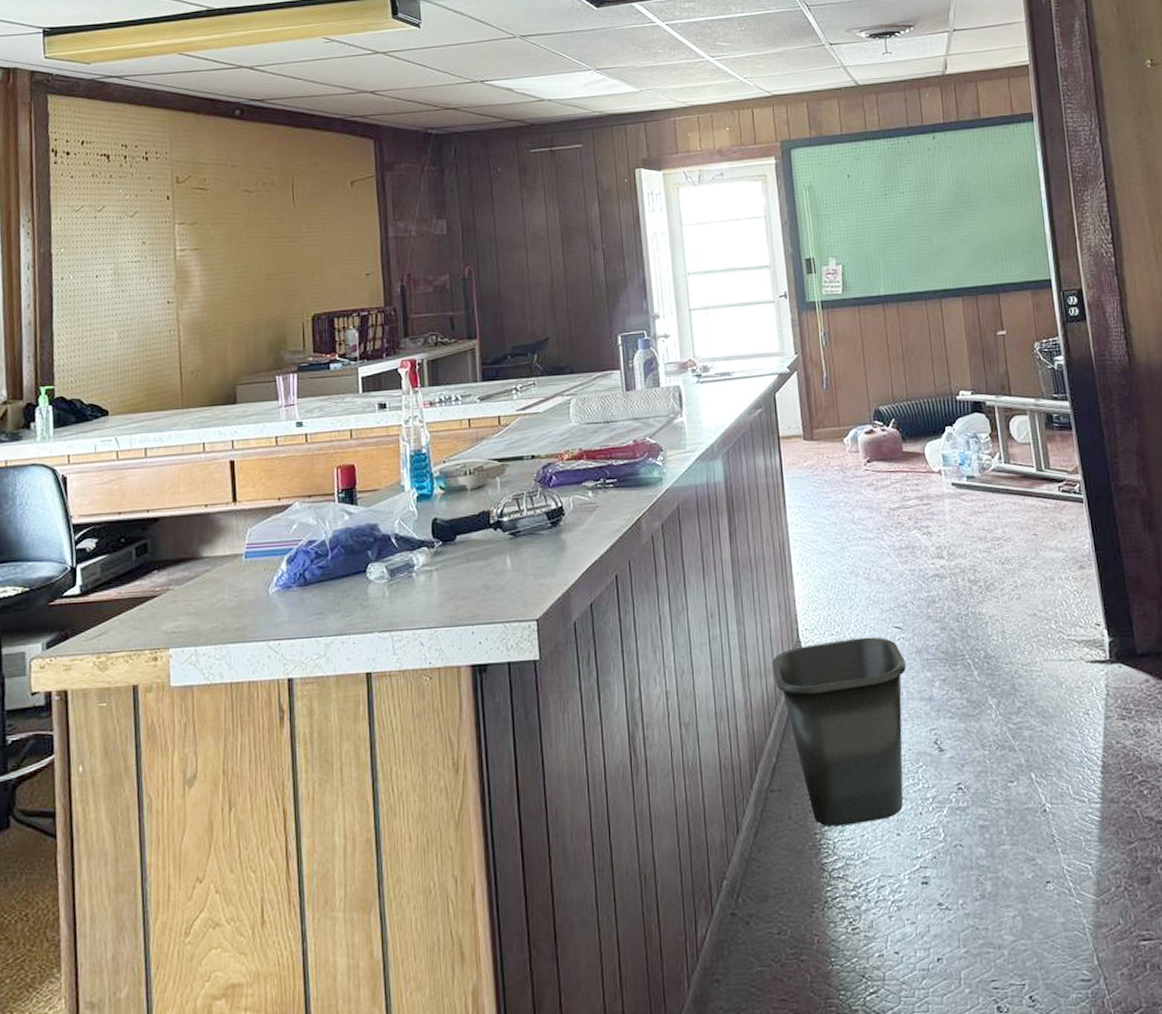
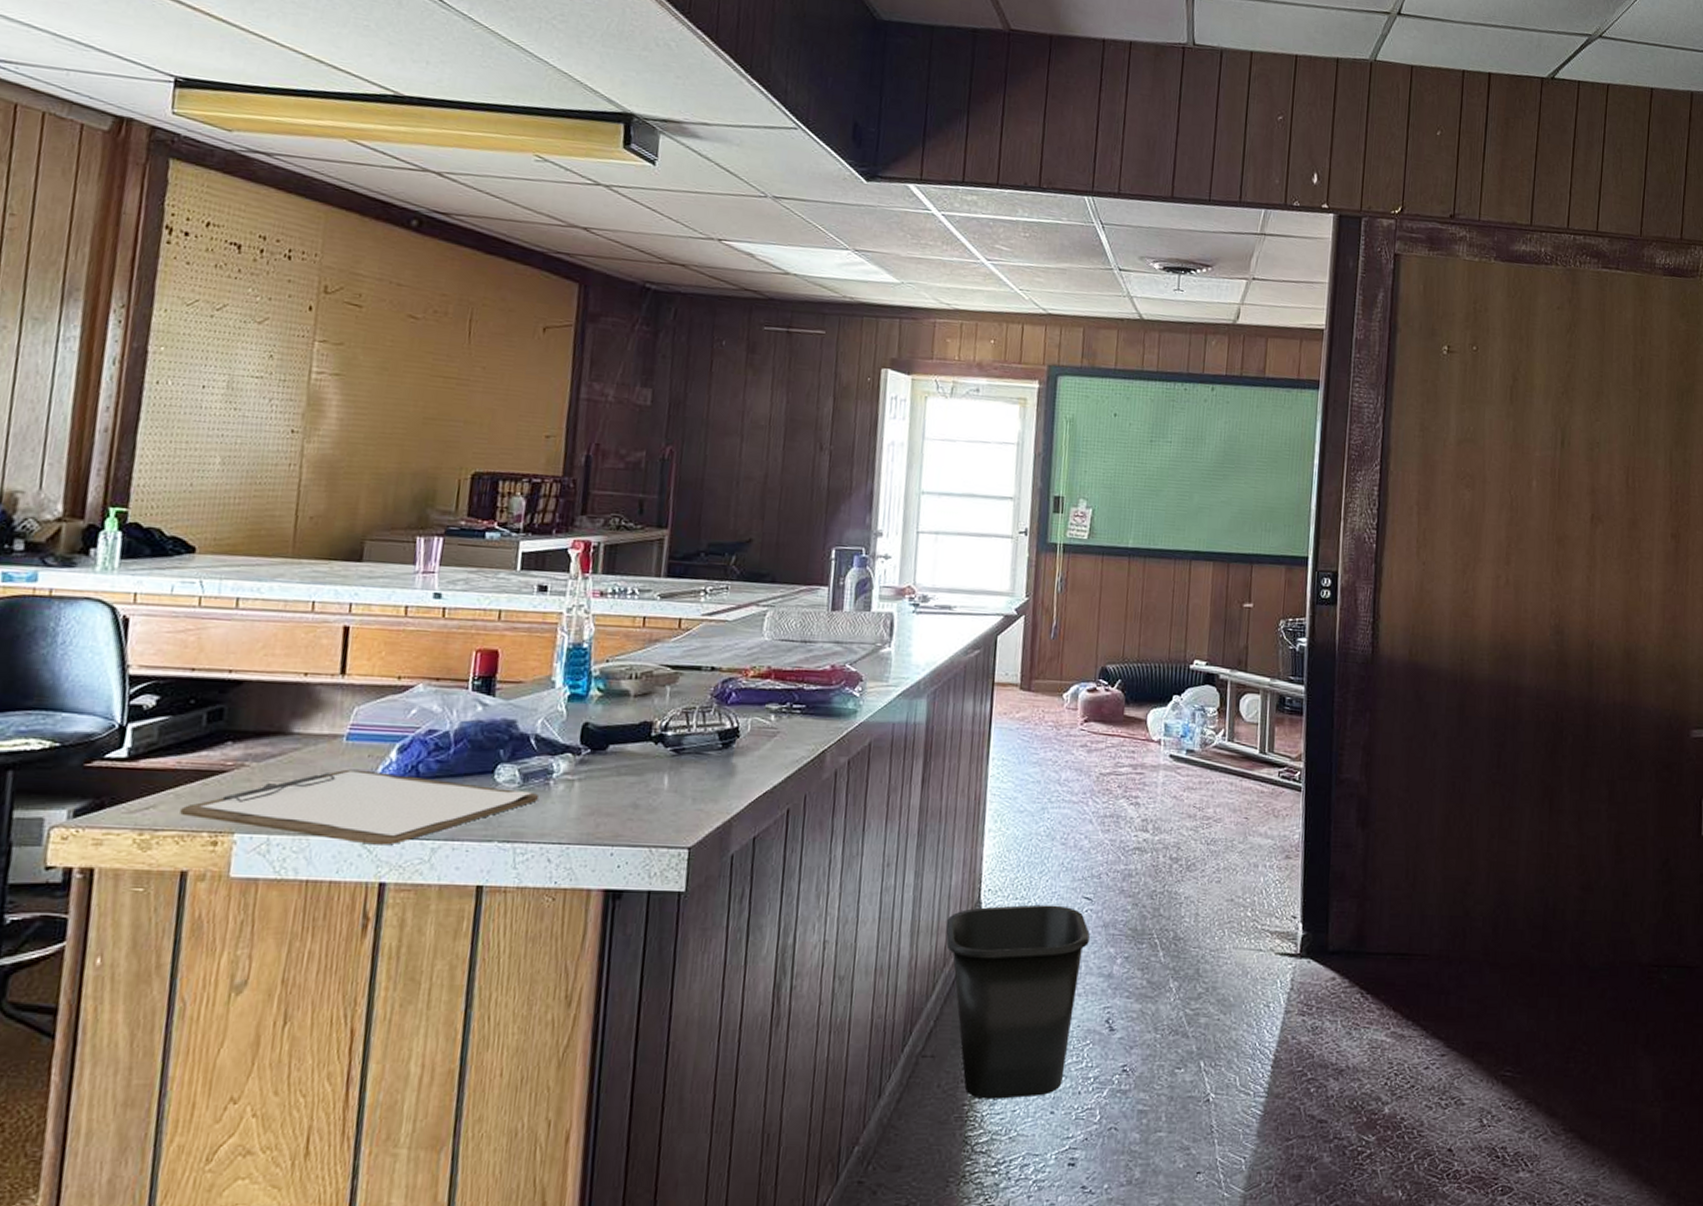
clipboard: none [126,582,405,646] -> present [180,769,538,846]

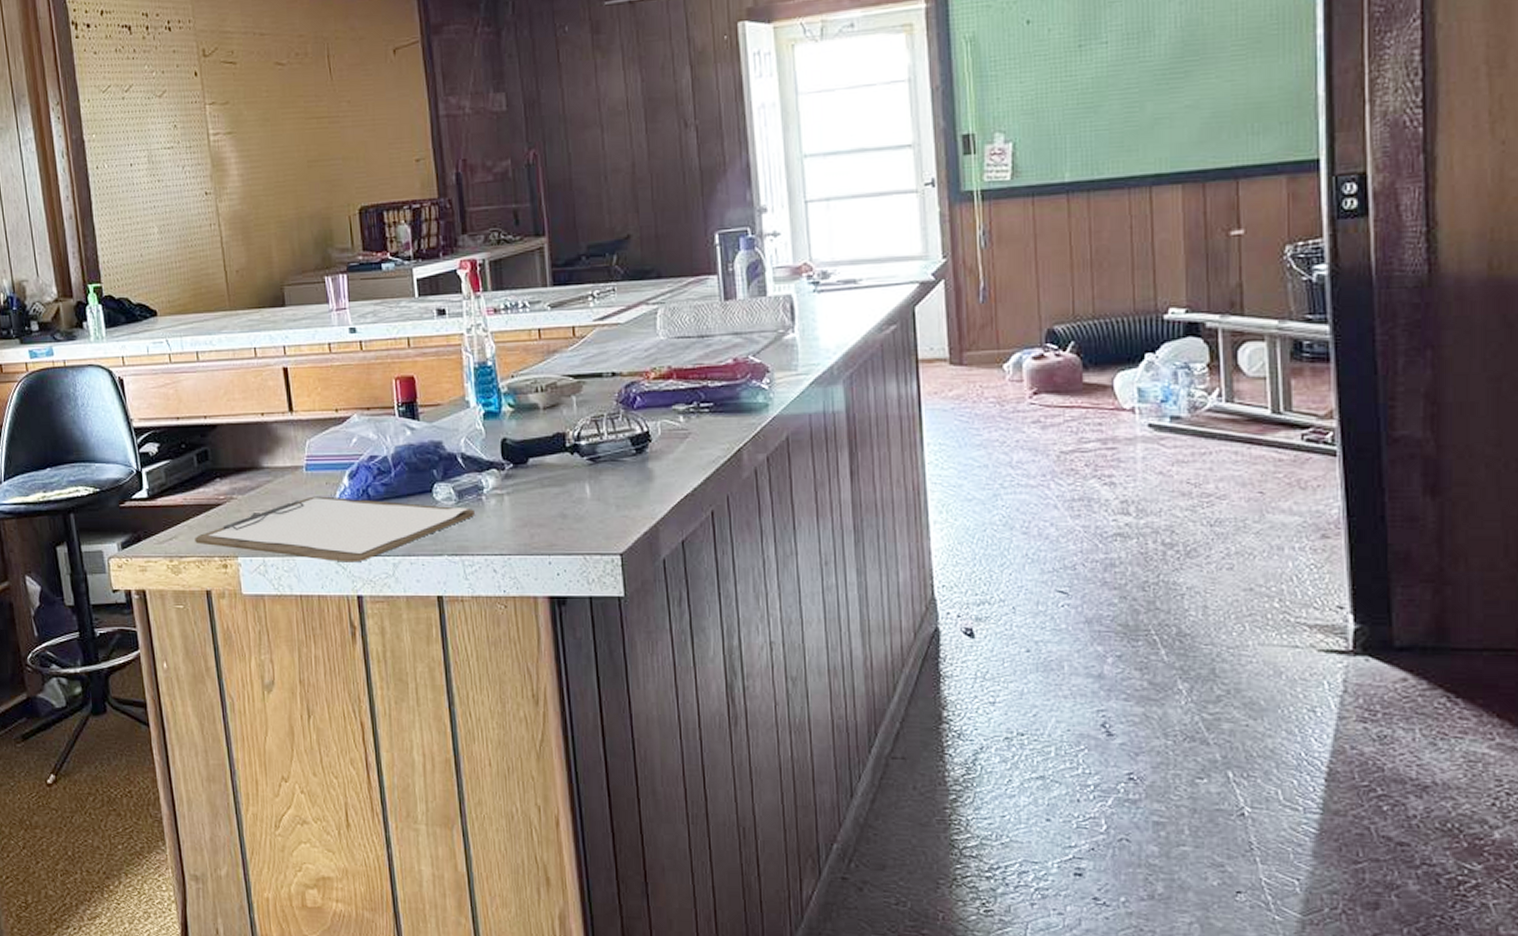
waste bin: present [945,904,1090,1099] -> none [898,600,1071,804]

